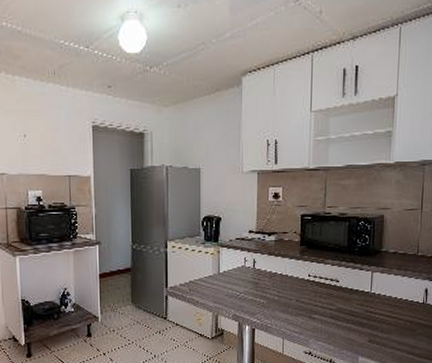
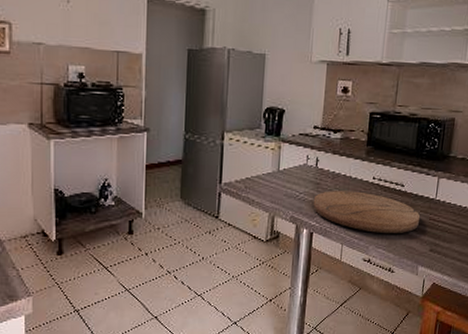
cutting board: none [253,288,357,327] -> present [313,191,421,233]

